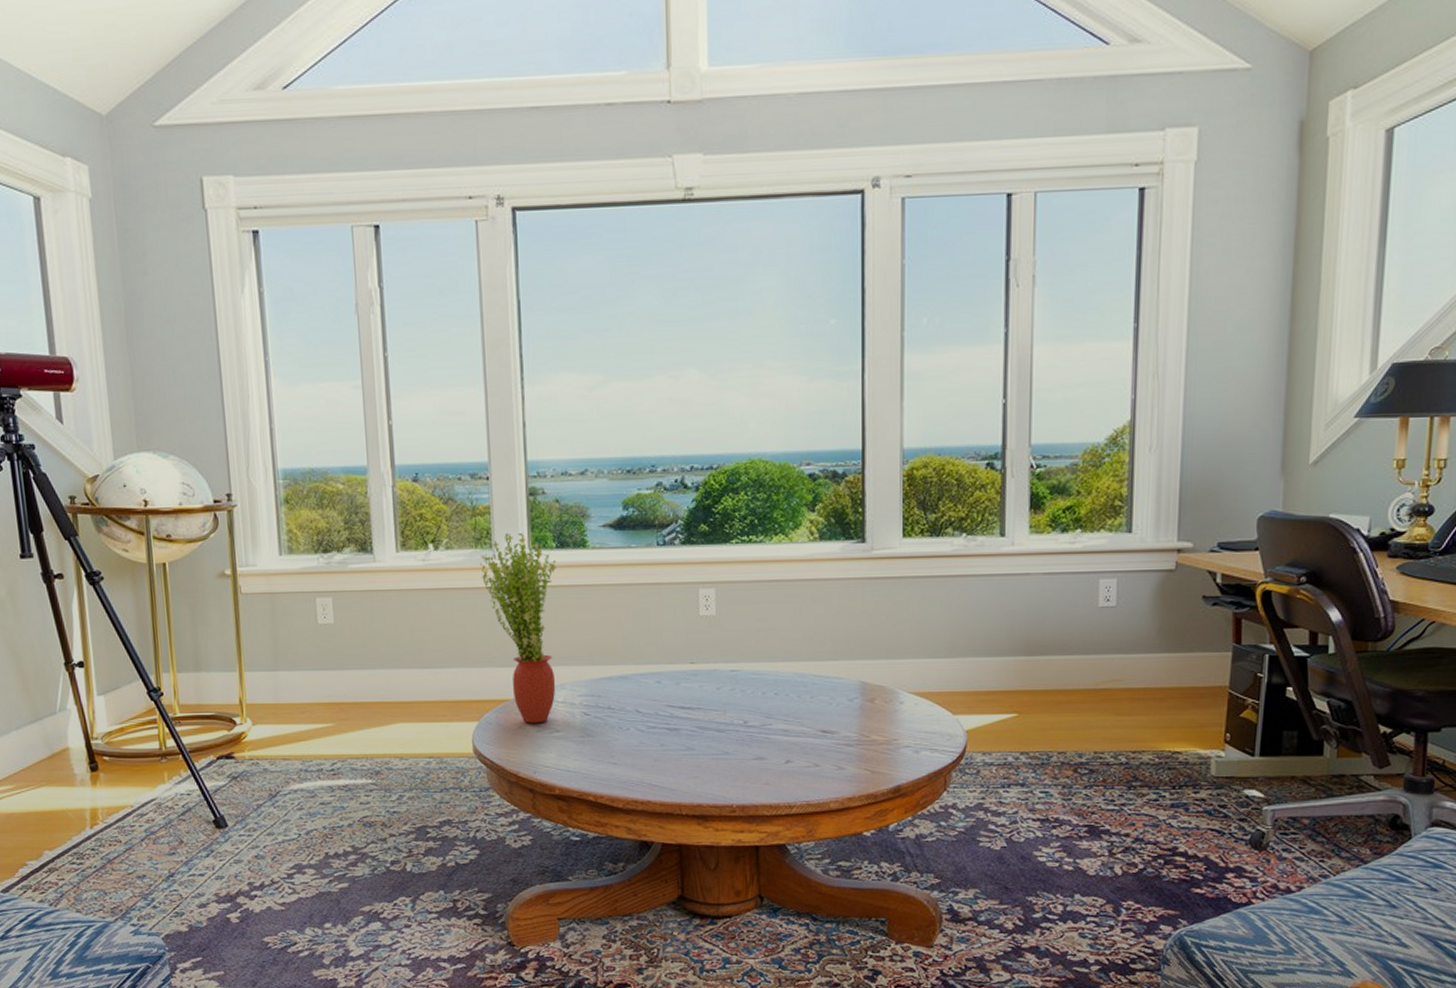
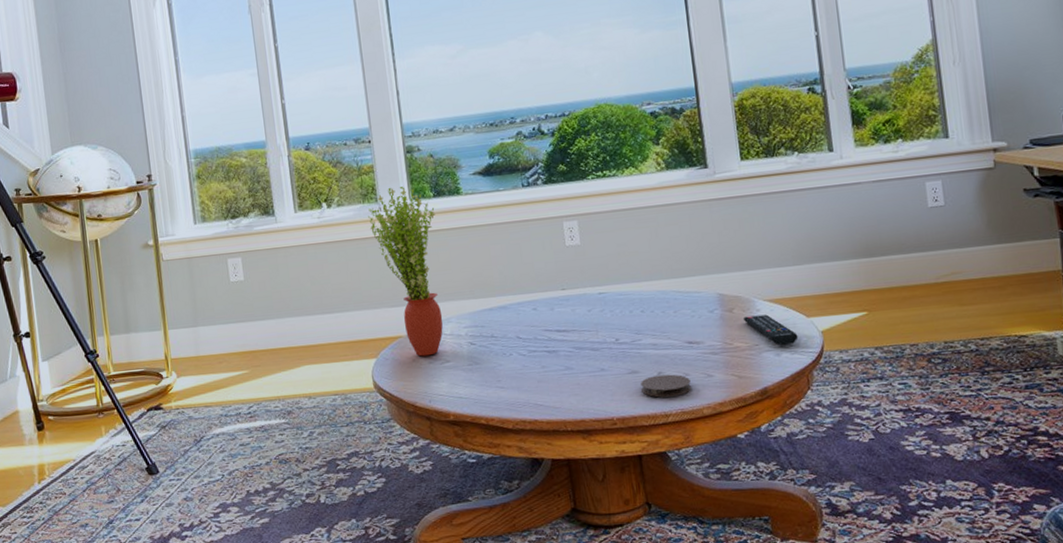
coaster: none [766,763,820,787] -> present [640,374,691,398]
remote control: none [884,708,941,742] -> present [743,314,798,345]

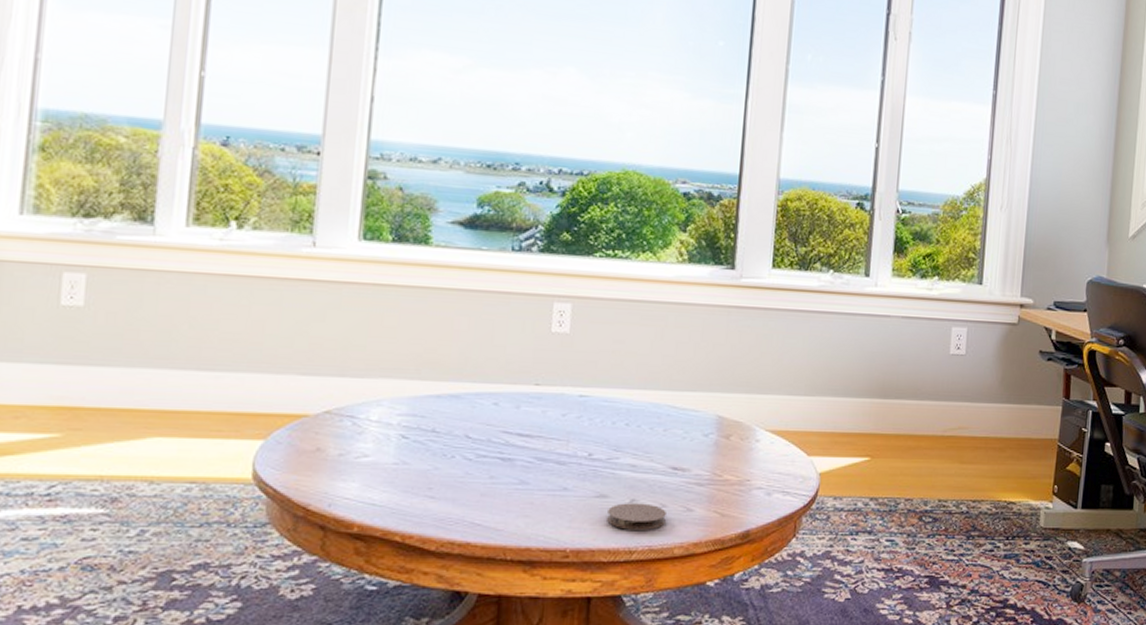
potted plant: present [368,187,443,357] -> none [293,218,391,446]
remote control: present [743,314,798,345] -> none [739,446,794,484]

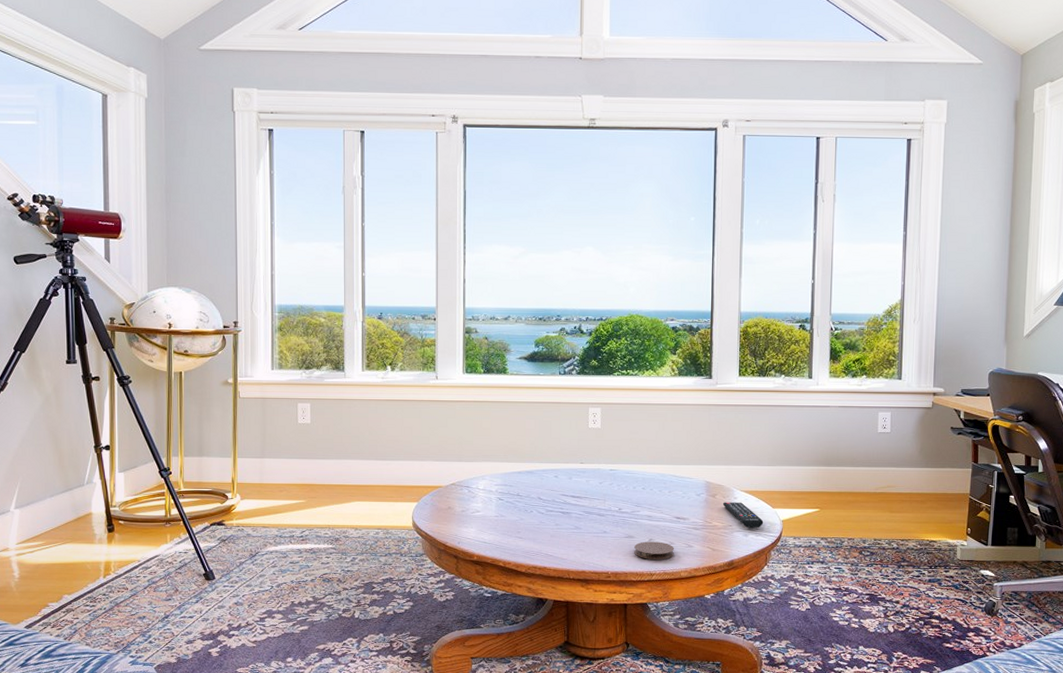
remote control: none [739,446,794,484] -> present [722,502,764,528]

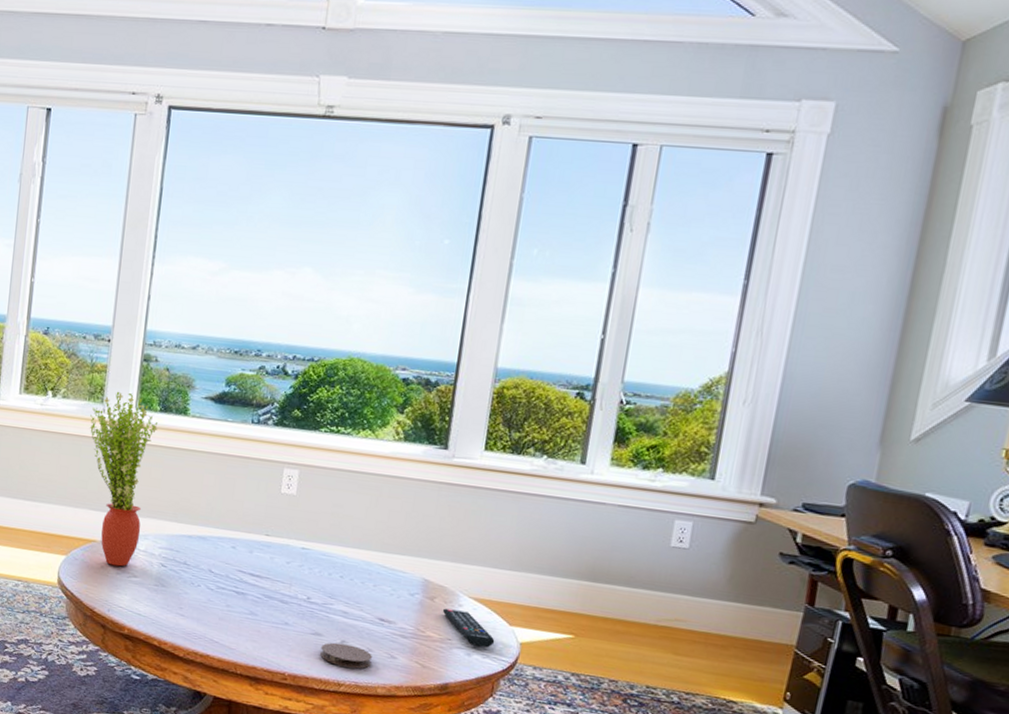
potted plant: none [425,360,484,505] -> present [89,391,159,567]

